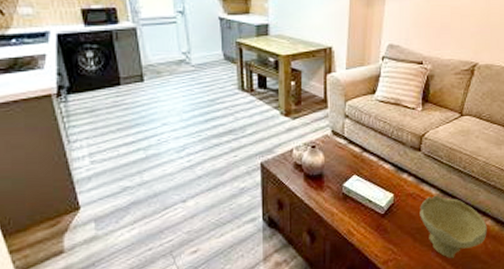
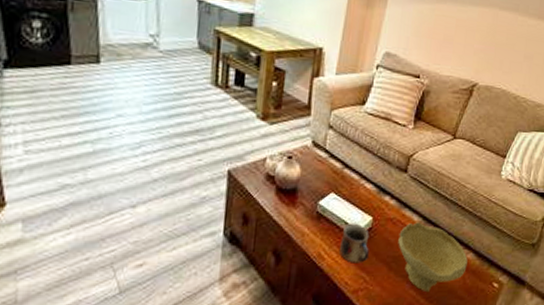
mug: none [367,200,394,237] -> present [340,223,369,263]

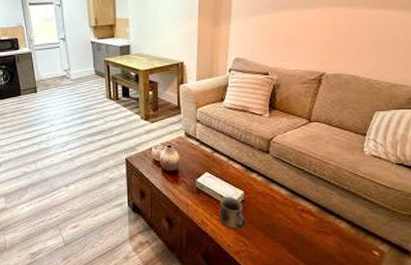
bowl: present [398,222,468,293] -> none [270,195,342,257]

